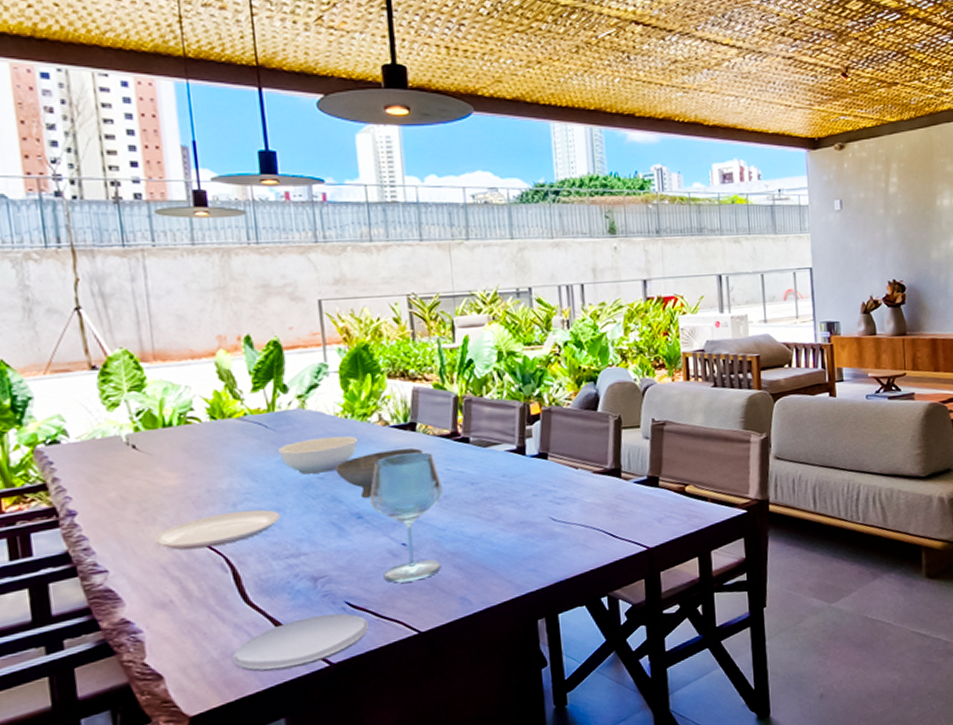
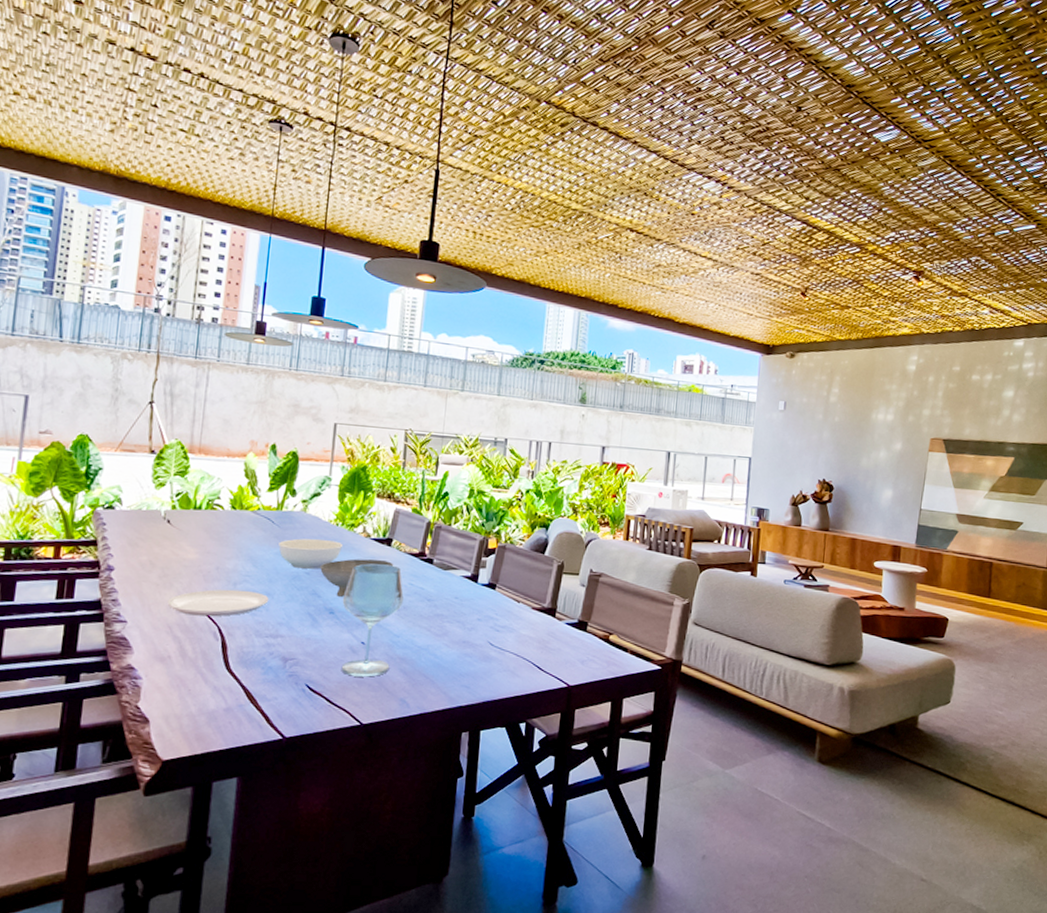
plate: present [233,613,370,672] -> none [206,692,322,735]

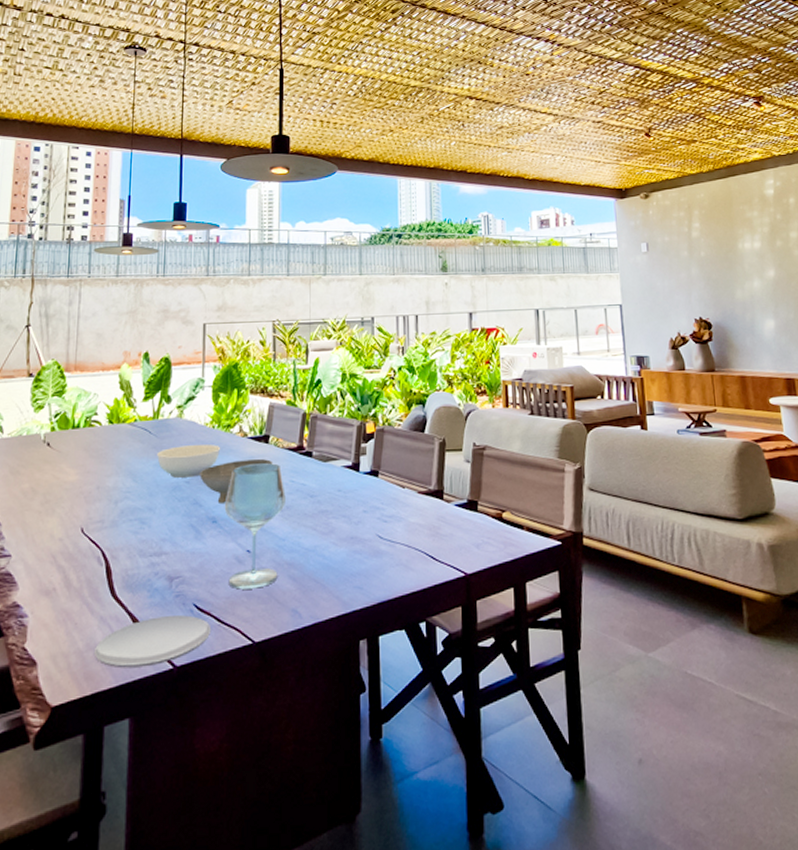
plate: present [167,589,269,617] -> none [50,507,151,541]
plate: none [206,692,322,735] -> present [95,615,212,669]

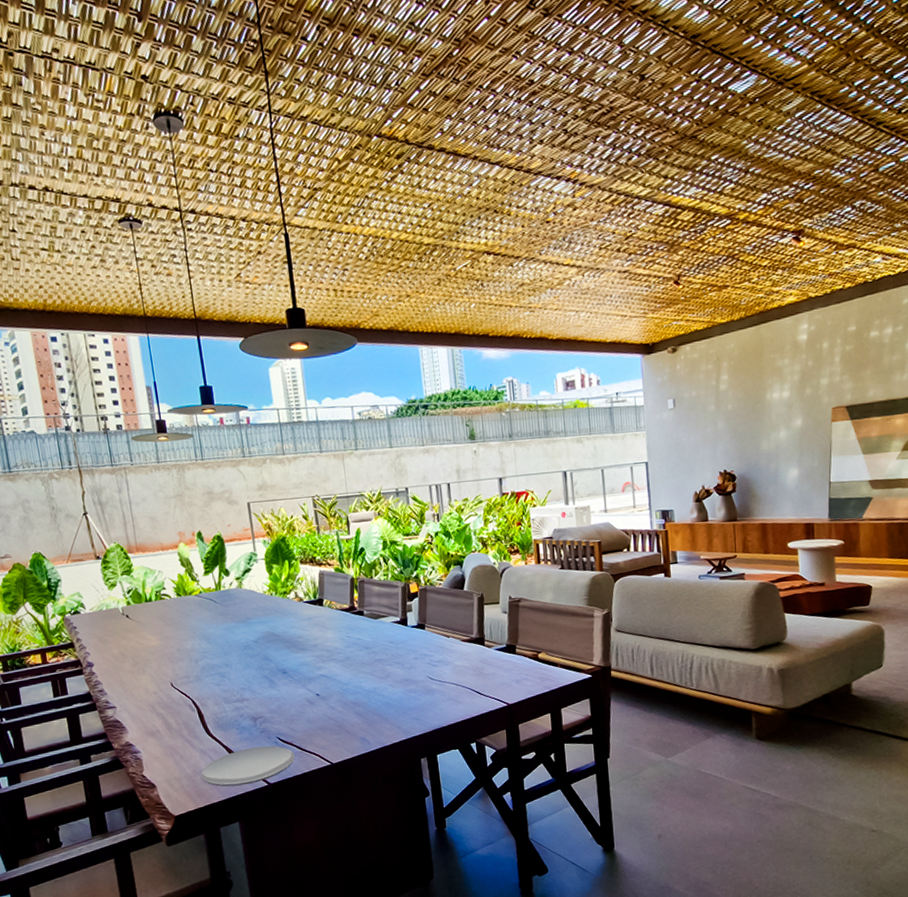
bowl: present [157,444,221,478] -> none [225,609,281,639]
bowl: present [200,459,273,503] -> none [265,619,330,658]
wine glass: present [224,463,286,590] -> none [291,622,346,725]

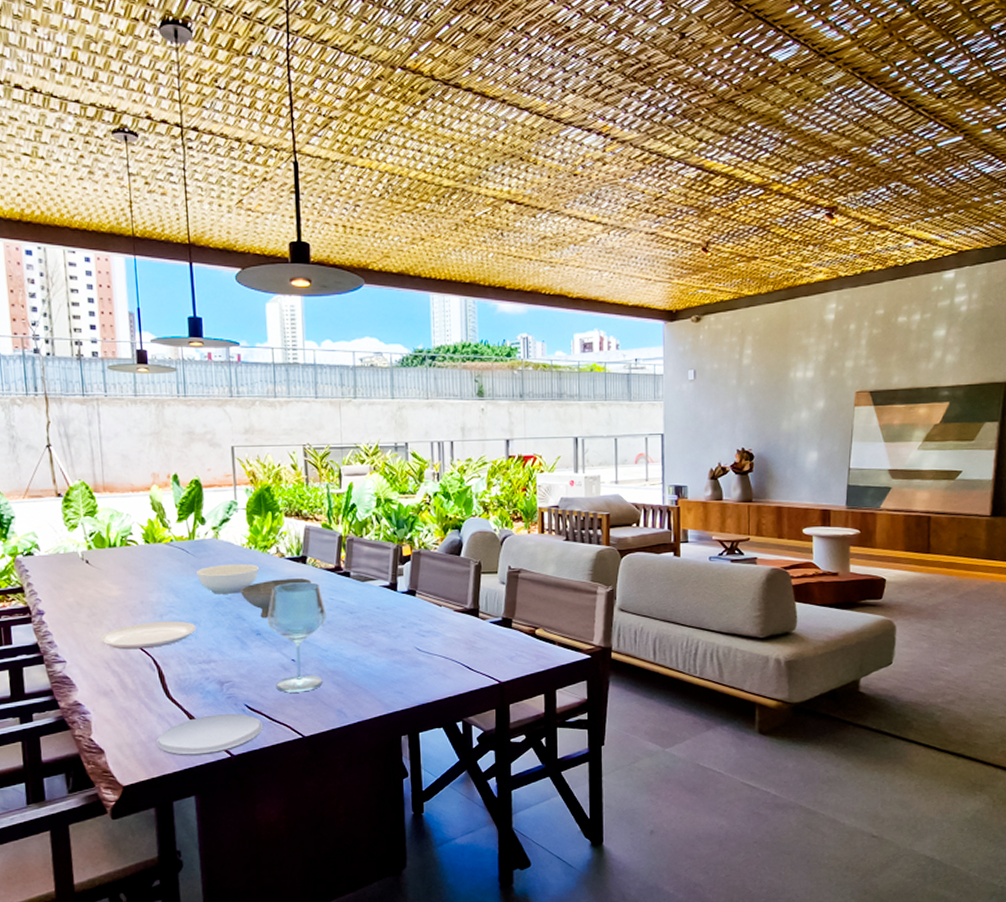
plate: none [144,665,229,694] -> present [100,620,196,650]
bowl: none [225,609,281,639] -> present [196,563,260,594]
bowl: none [265,619,330,658] -> present [240,578,312,618]
wine glass: none [291,622,346,725] -> present [267,582,326,693]

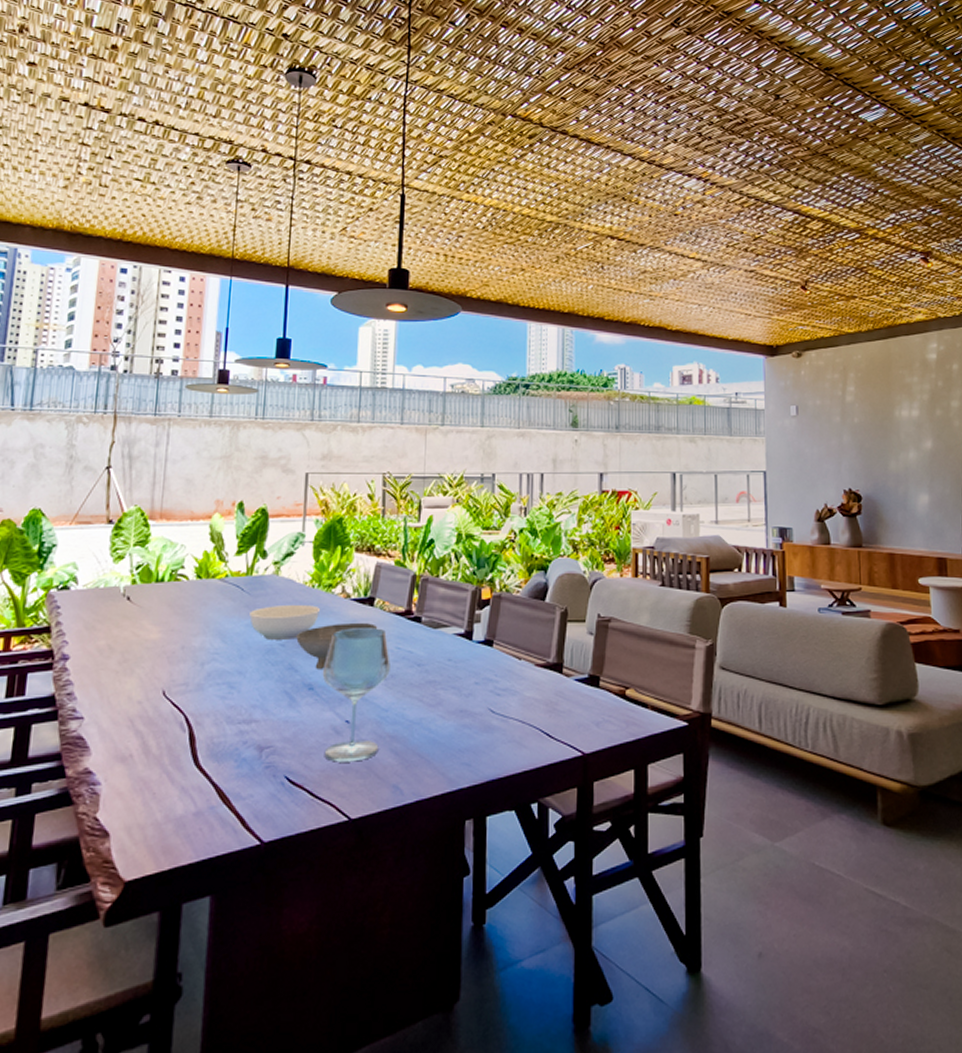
plate: present [100,620,196,650] -> none [128,670,241,705]
plate: present [157,714,264,756] -> none [174,788,304,843]

